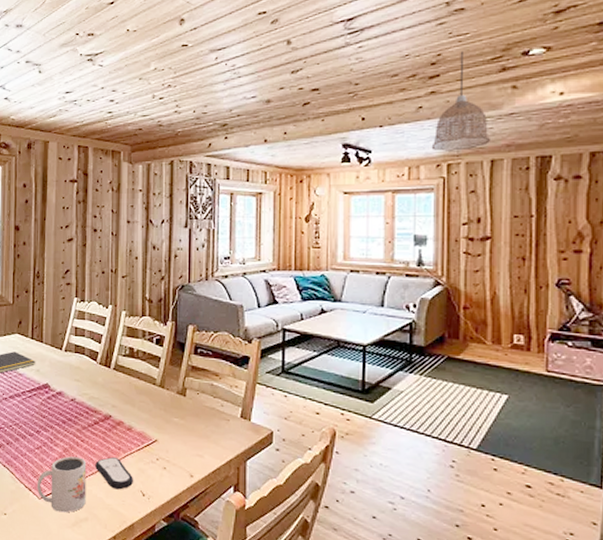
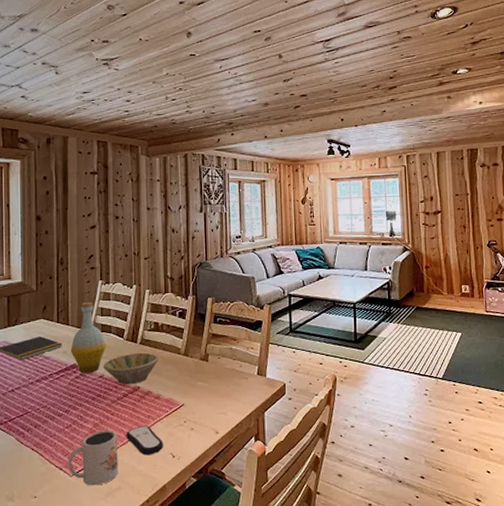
bottle: none [43,320,79,395] -> present [70,302,107,374]
bowl: none [75,378,133,412] -> present [103,352,159,385]
pendant lamp: present [431,51,491,151] -> none [394,69,436,146]

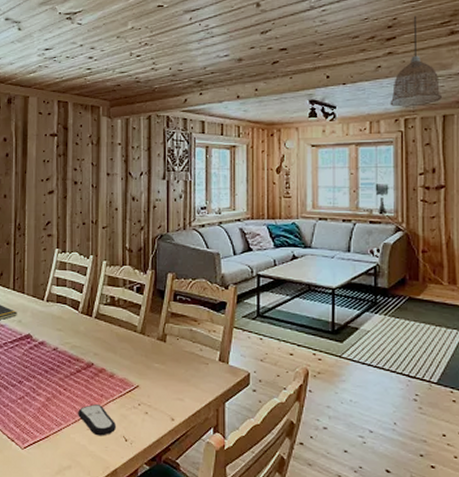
mug: present [67,430,118,486] -> none [19,405,69,462]
bottle: present [70,302,107,374] -> none [25,271,61,345]
bowl: present [103,352,159,385] -> none [58,327,115,360]
pendant lamp: none [394,69,436,146] -> present [390,16,443,107]

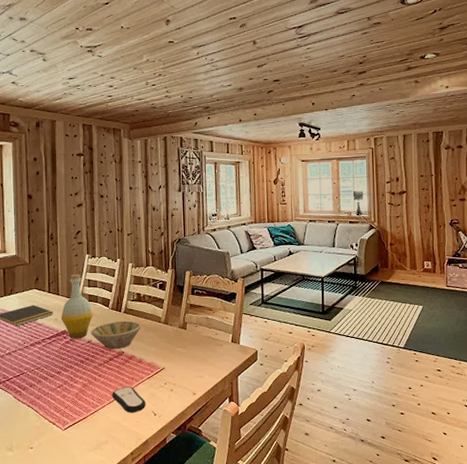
bottle: none [25,271,61,345] -> present [61,275,94,339]
bowl: none [58,327,115,360] -> present [91,320,142,350]
pendant lamp: present [390,16,443,107] -> none [362,54,403,129]

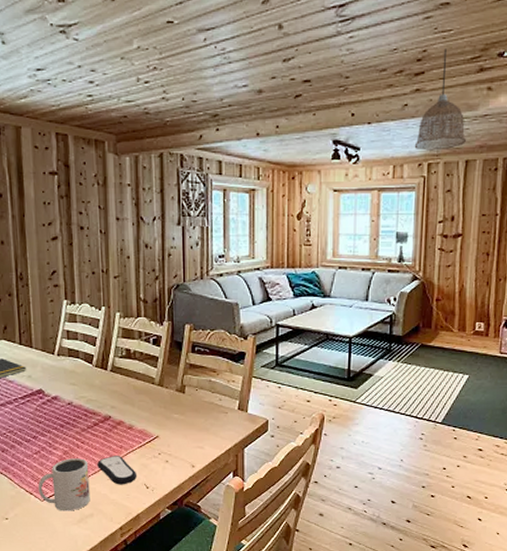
mug: none [60,390,105,439] -> present [37,458,90,511]
bottle: present [61,275,94,339] -> none [35,324,75,400]
bowl: present [91,320,142,350] -> none [72,380,132,413]
pendant lamp: none [362,54,403,129] -> present [414,48,467,151]

